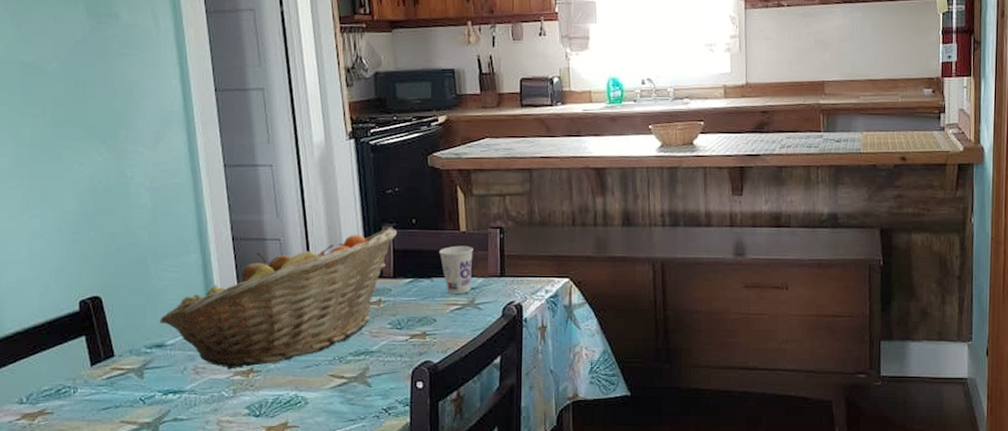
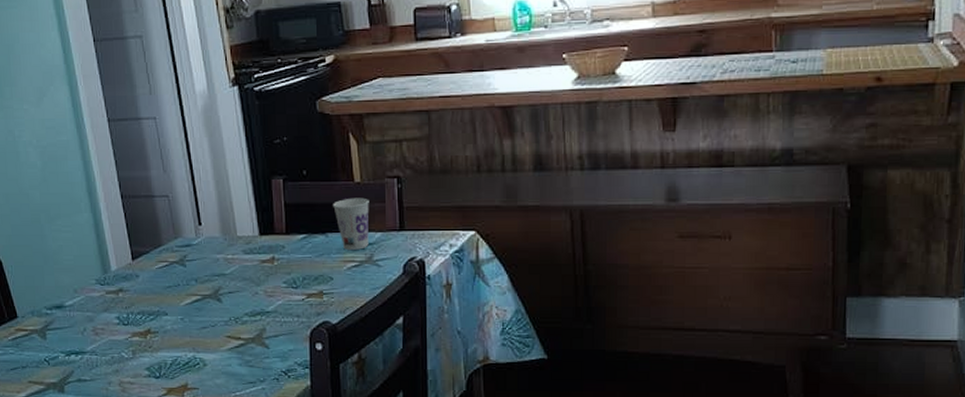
fruit basket: present [160,228,398,369] -> none [57,181,288,331]

